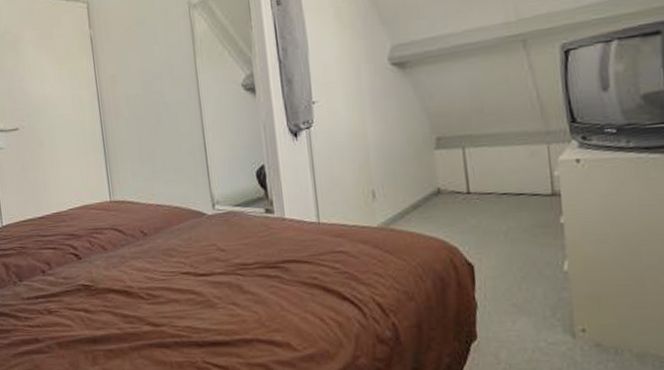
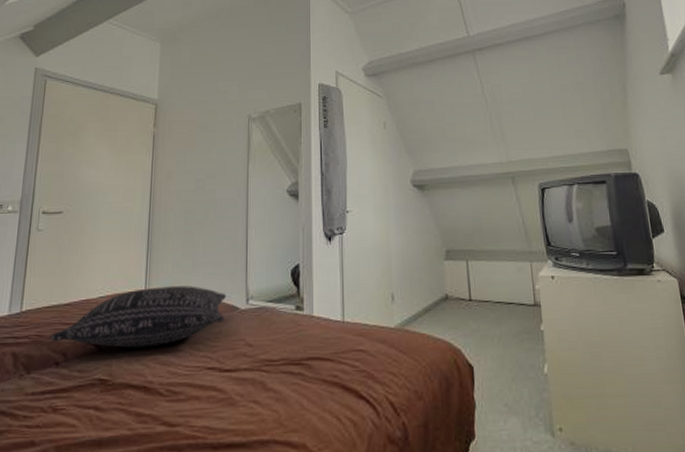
pillow: none [32,194,193,256] -> present [50,286,227,348]

